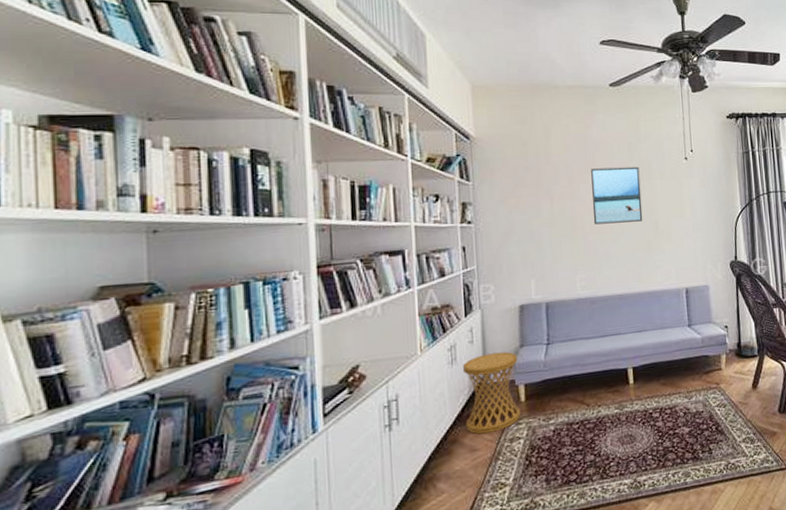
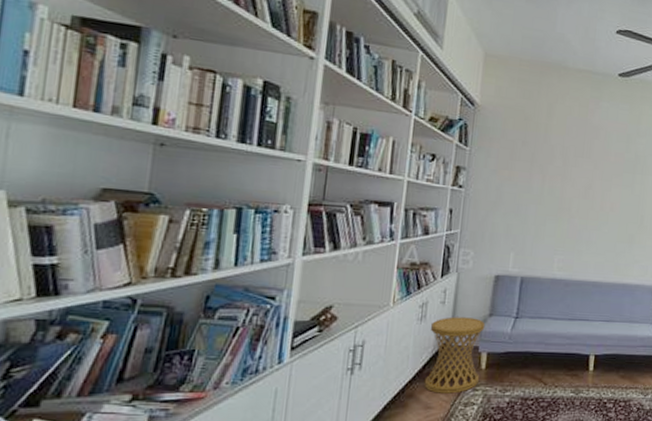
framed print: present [591,166,643,225] -> none [580,154,634,214]

